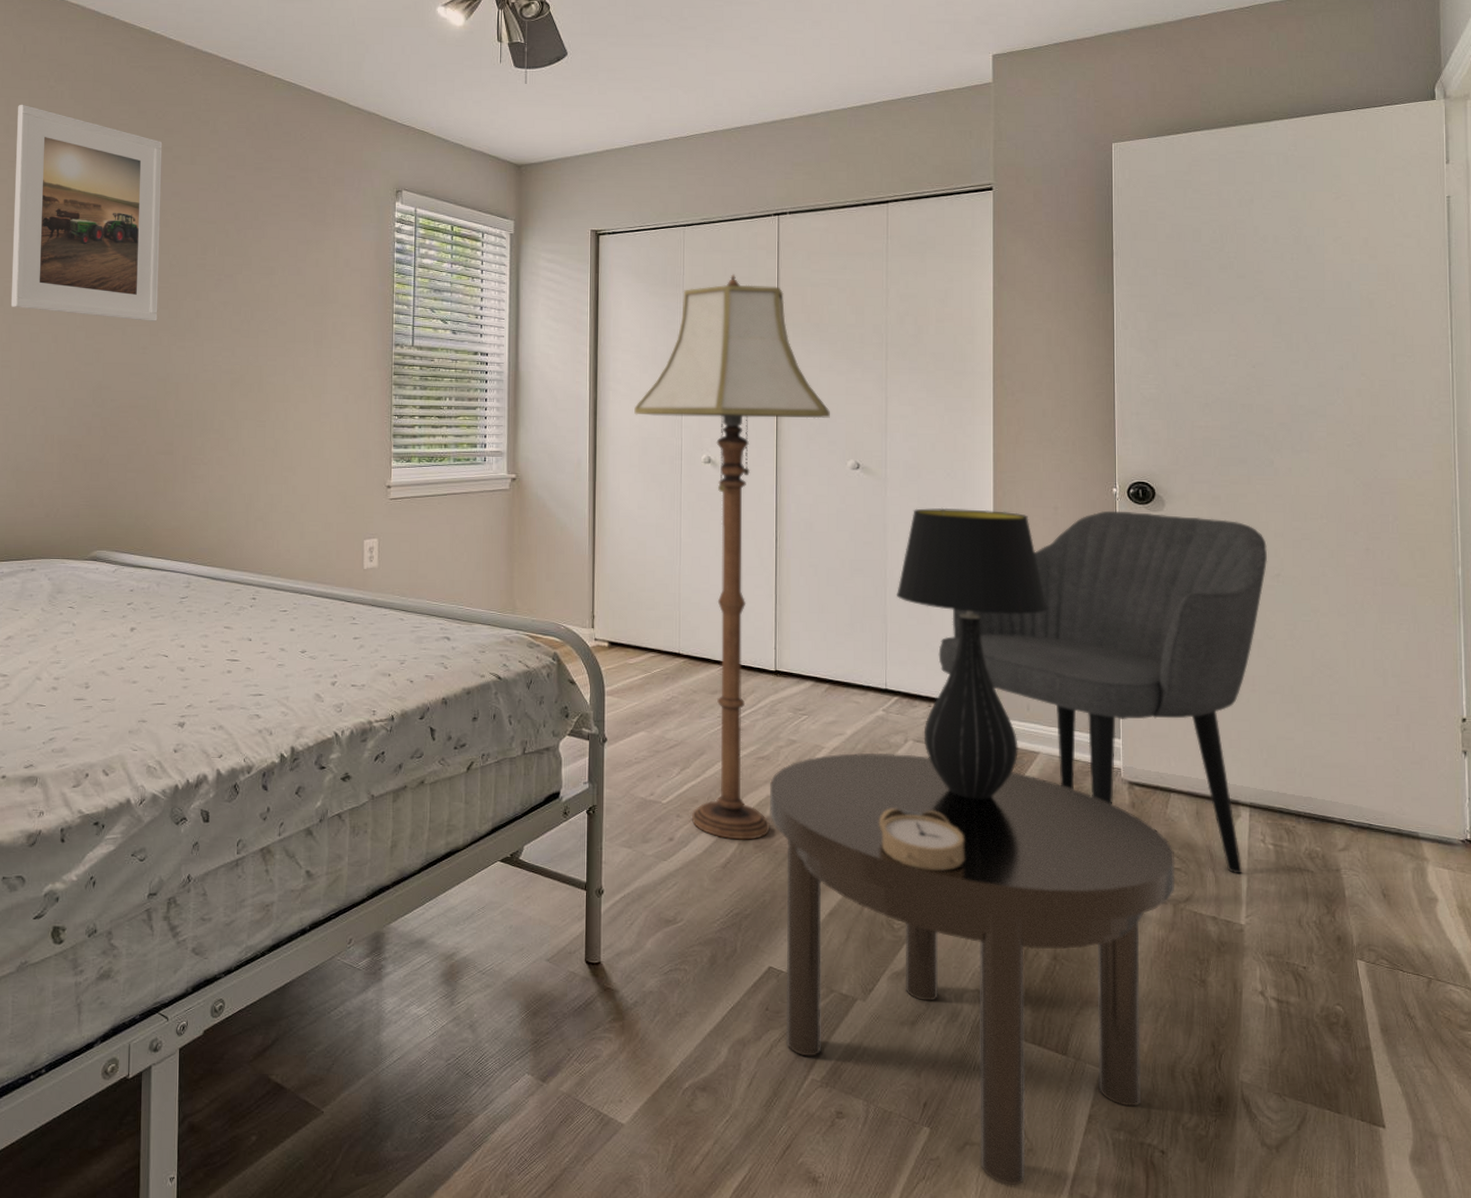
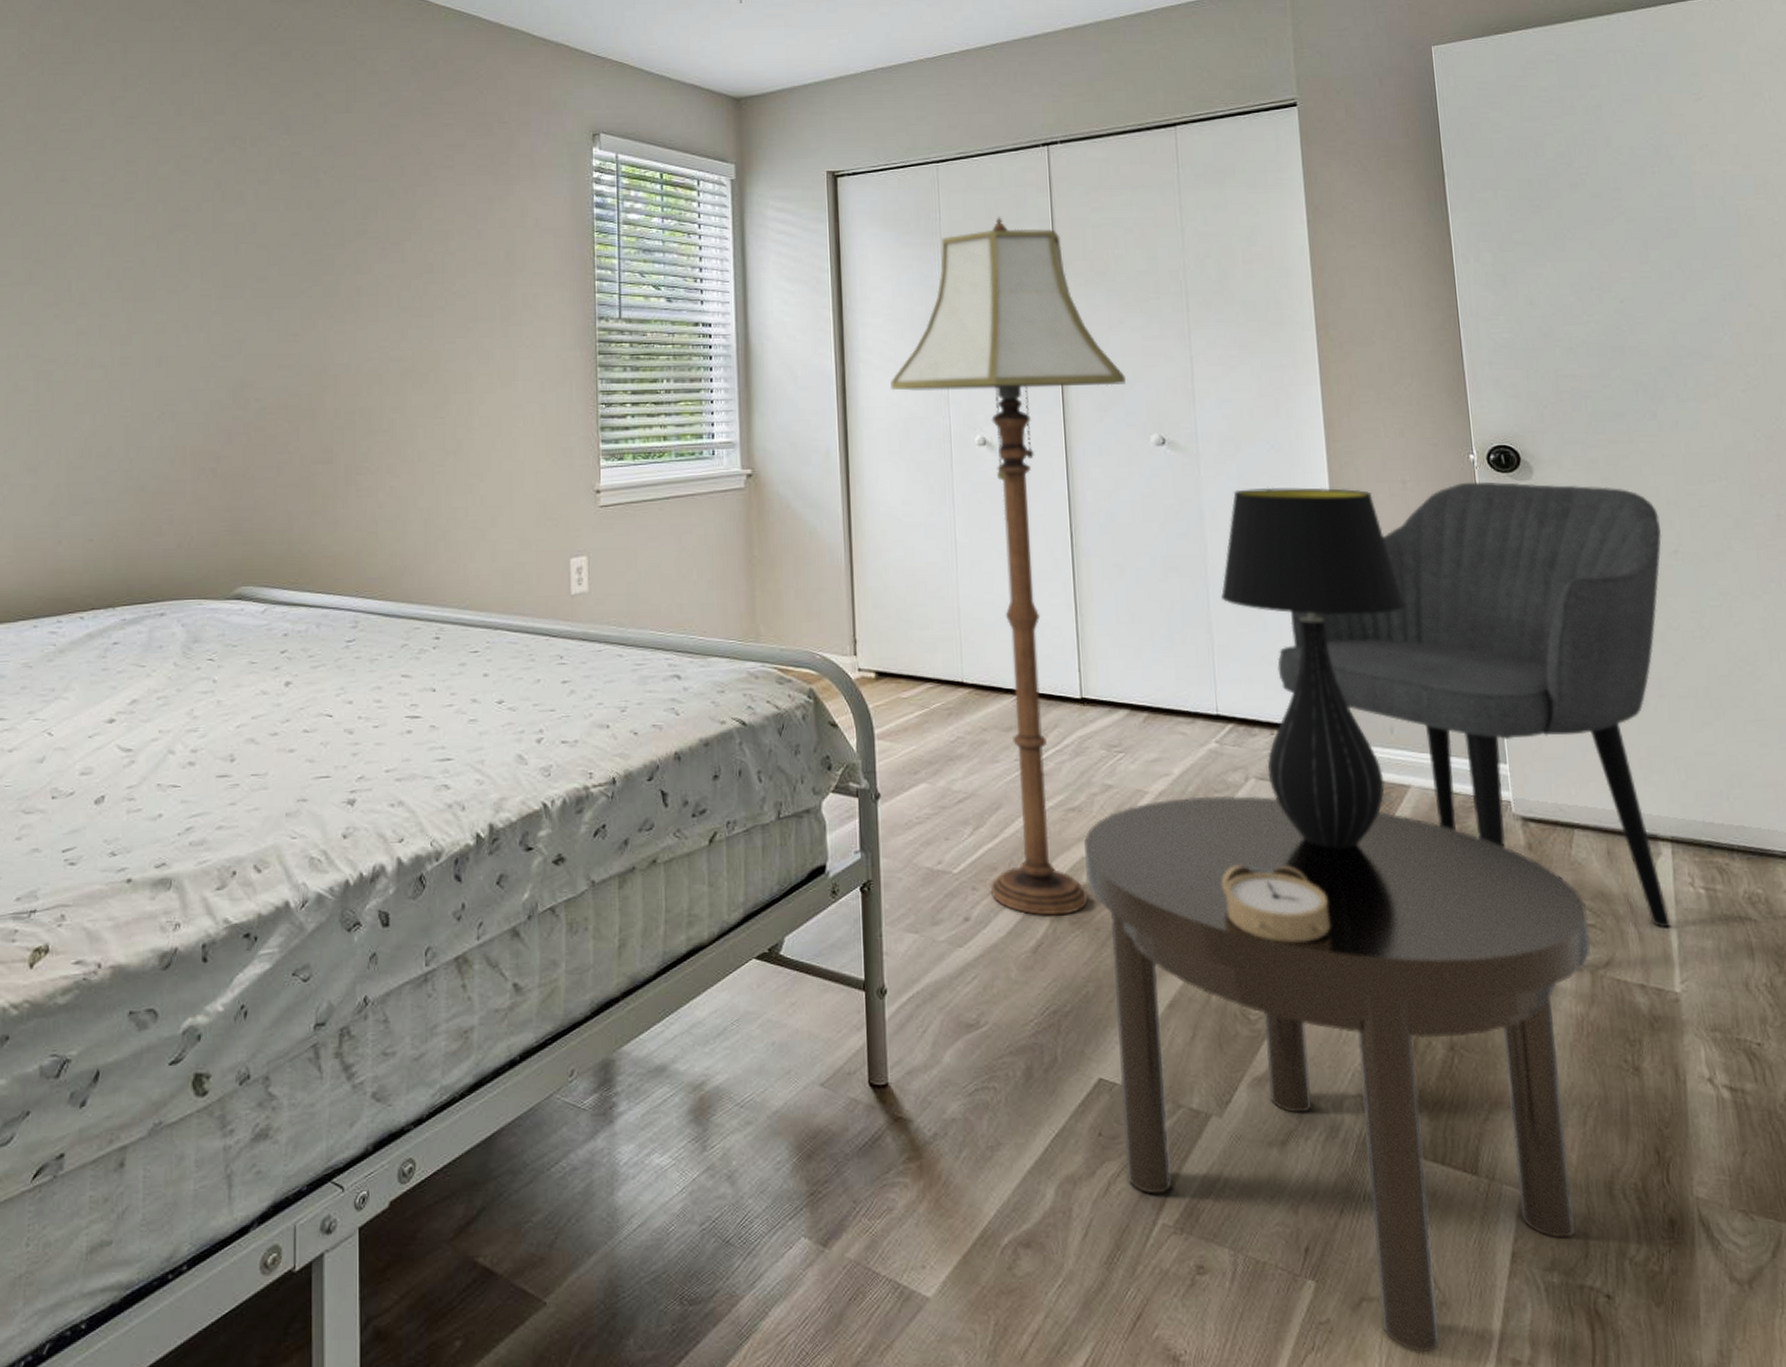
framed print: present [11,104,163,321] -> none [132,49,312,302]

